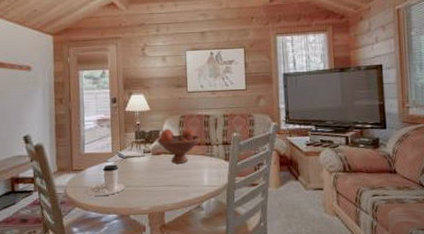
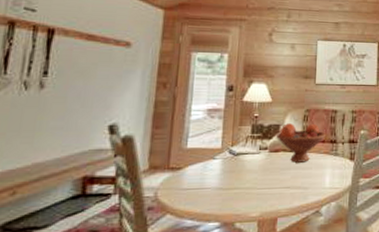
coffee cup: present [85,164,126,196] -> none [182,162,234,200]

